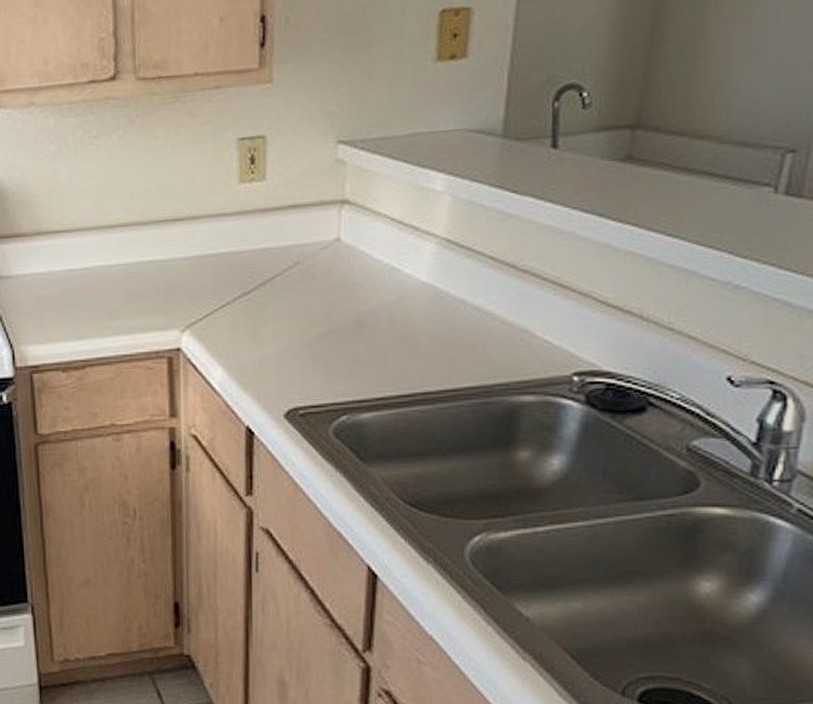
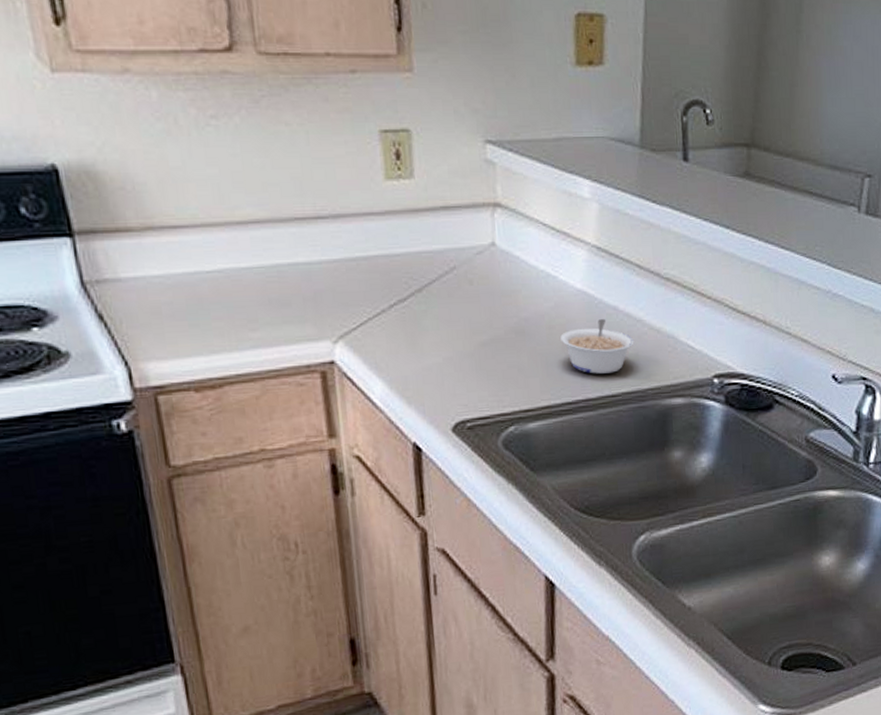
legume: none [401,312,482,367] -> present [560,319,634,374]

